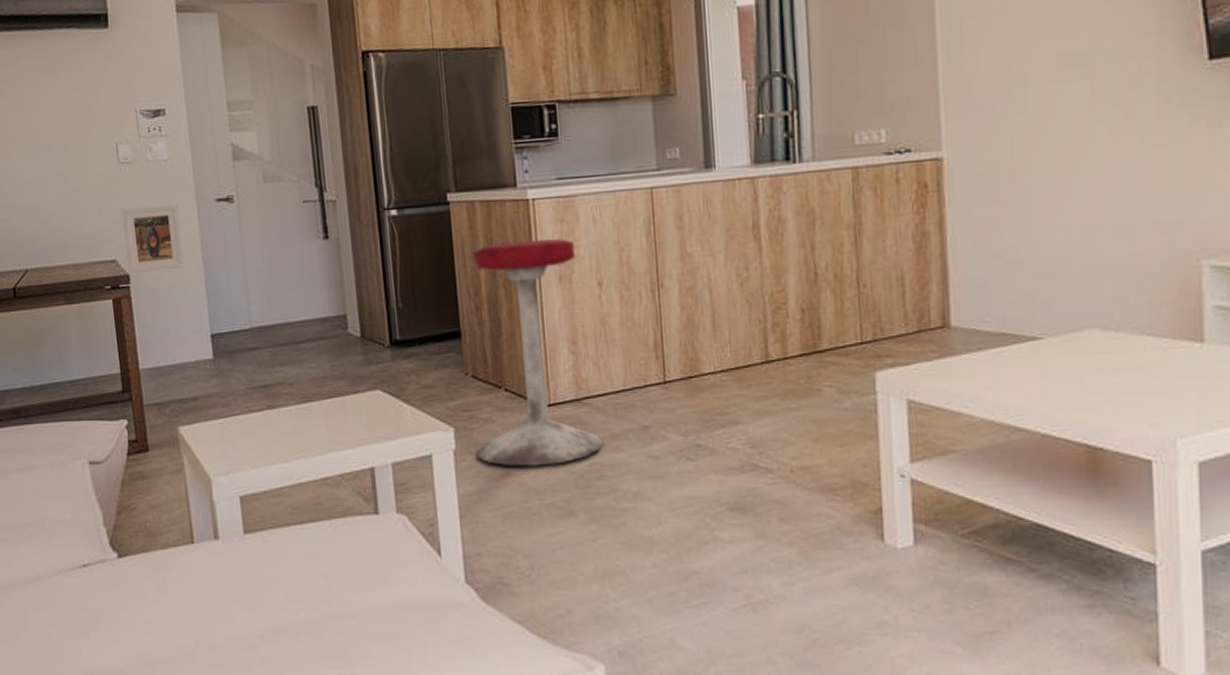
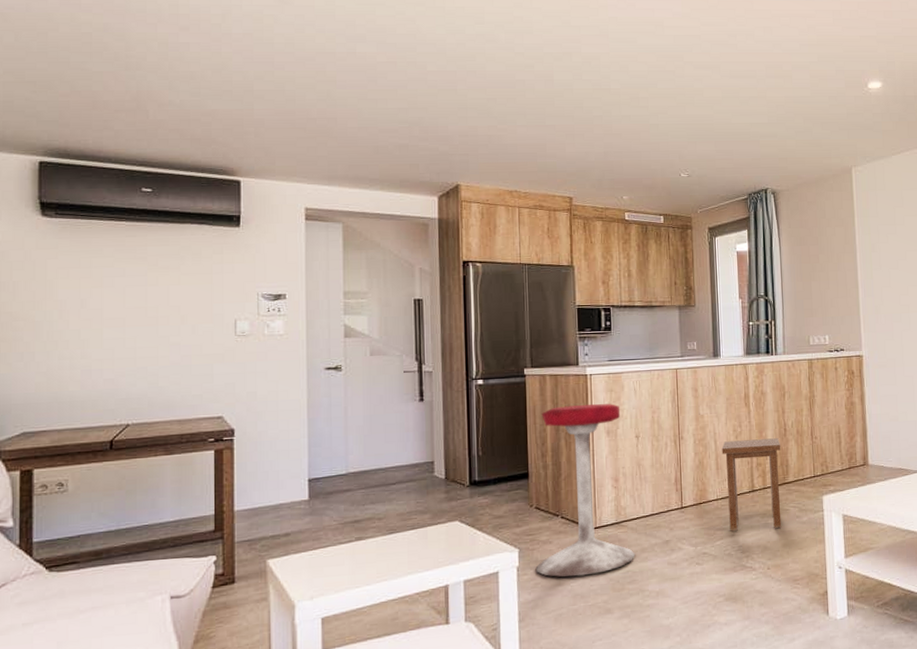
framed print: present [122,204,184,273] -> none [234,371,289,427]
stool: none [719,286,812,417] -> present [721,438,782,531]

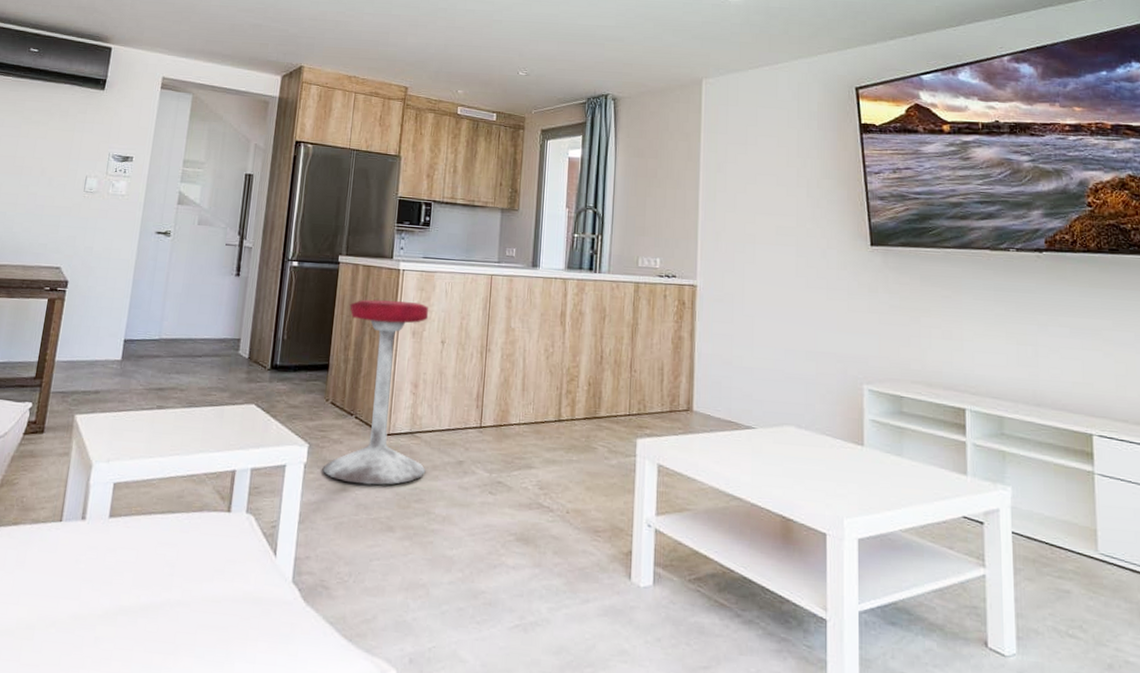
stool: present [721,438,782,531] -> none [529,361,595,467]

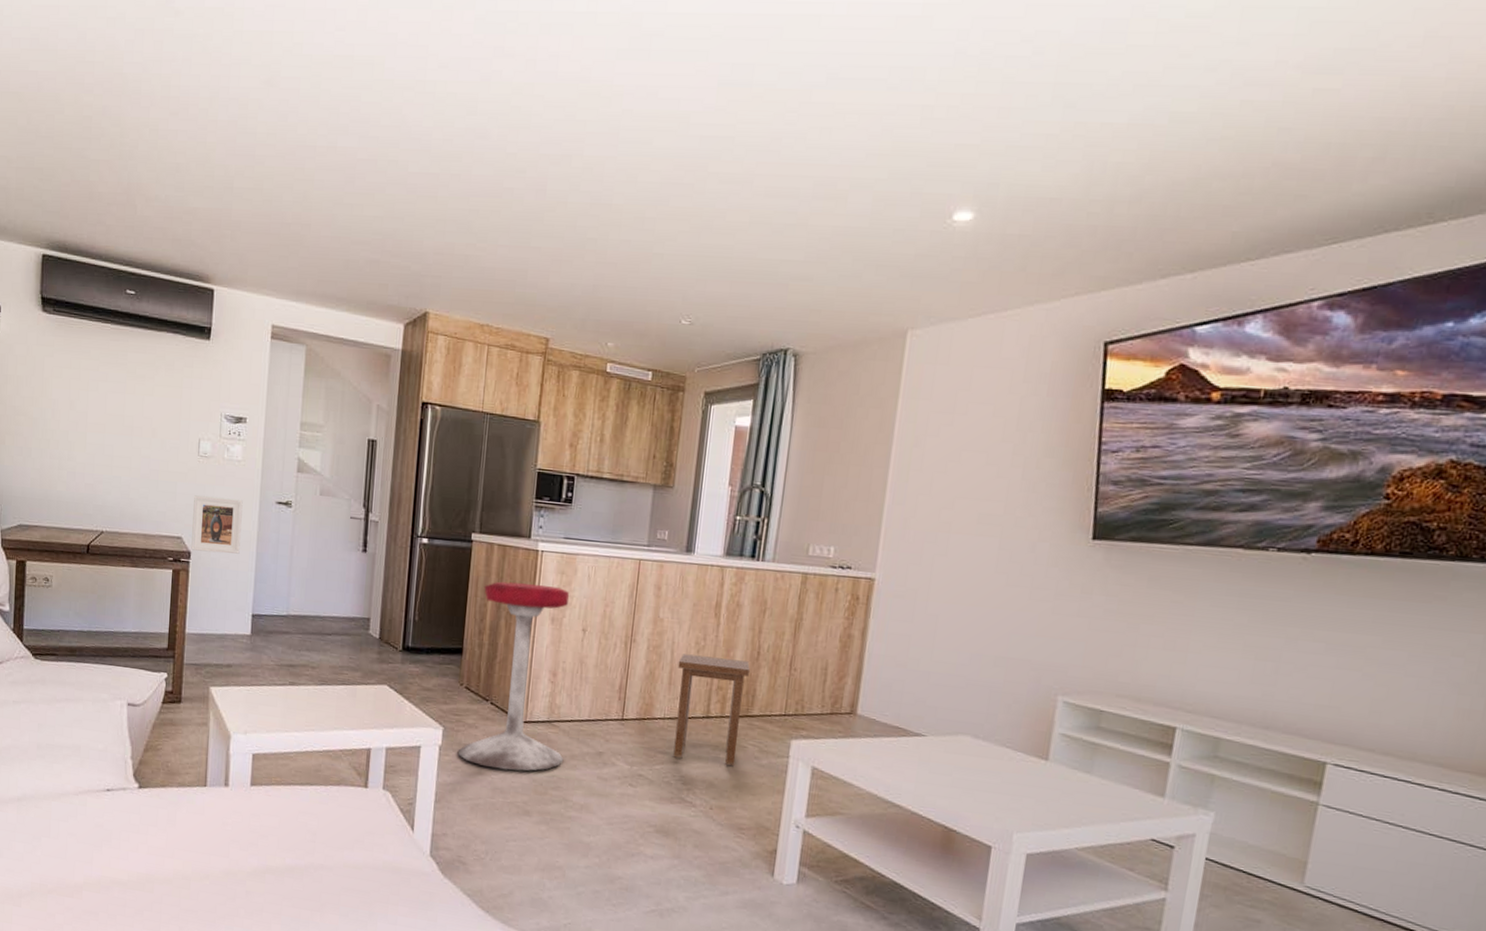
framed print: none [69,228,124,282] -> present [191,495,243,554]
stool: none [529,361,595,467] -> present [673,654,750,766]

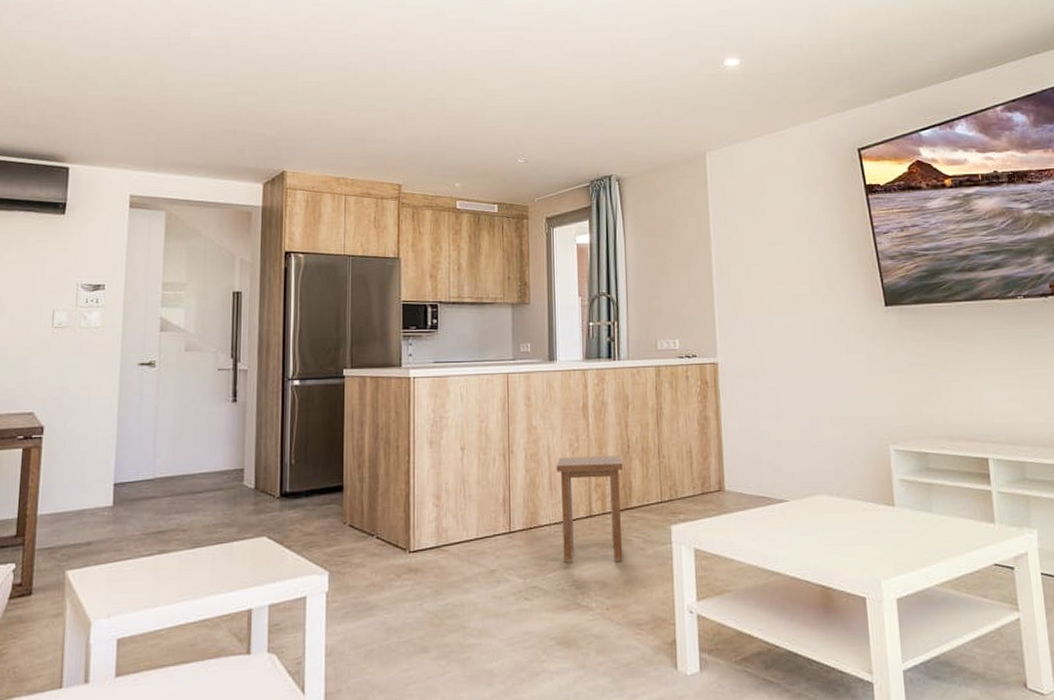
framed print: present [191,495,243,554] -> none [44,366,102,425]
stool: present [458,581,570,771] -> none [346,410,457,607]

